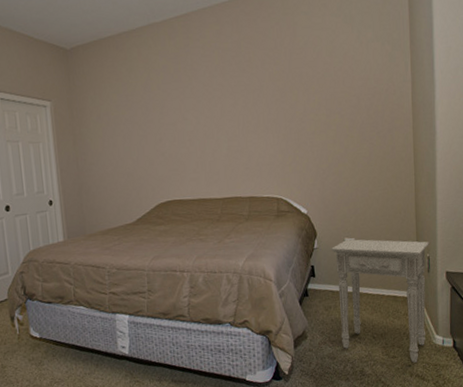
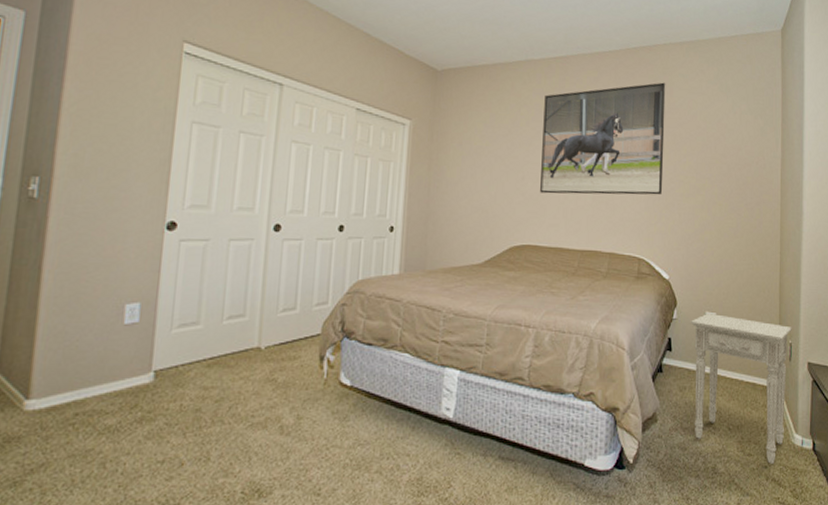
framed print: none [171,23,294,151] -> present [540,82,666,195]

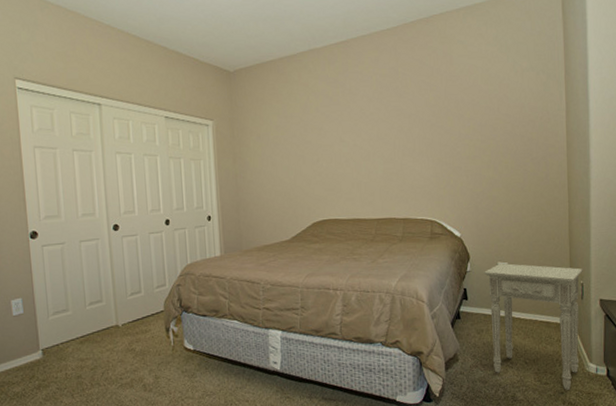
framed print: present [540,82,666,195] -> none [330,52,449,172]

